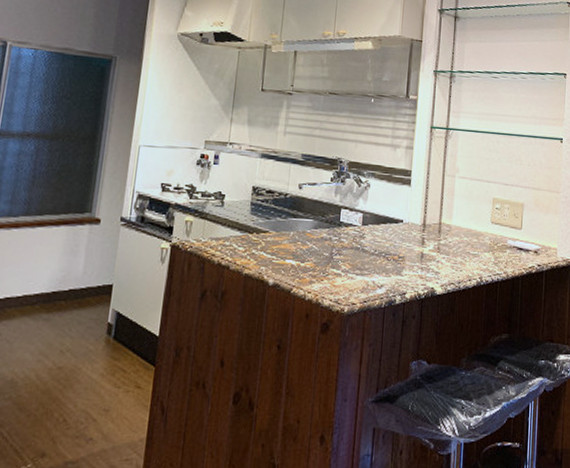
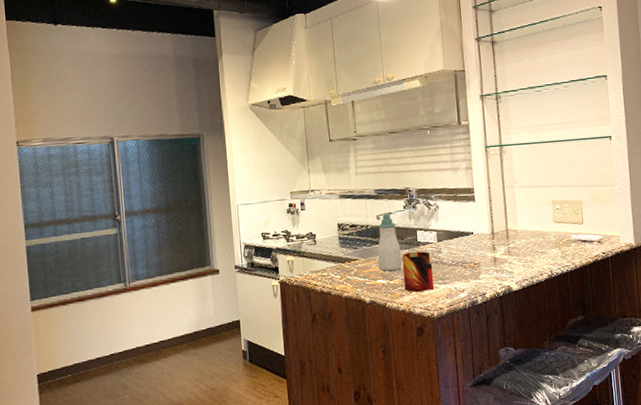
soap bottle: none [290,184,320,251] -> present [377,213,403,271]
mug: none [316,232,352,281] -> present [401,251,434,292]

